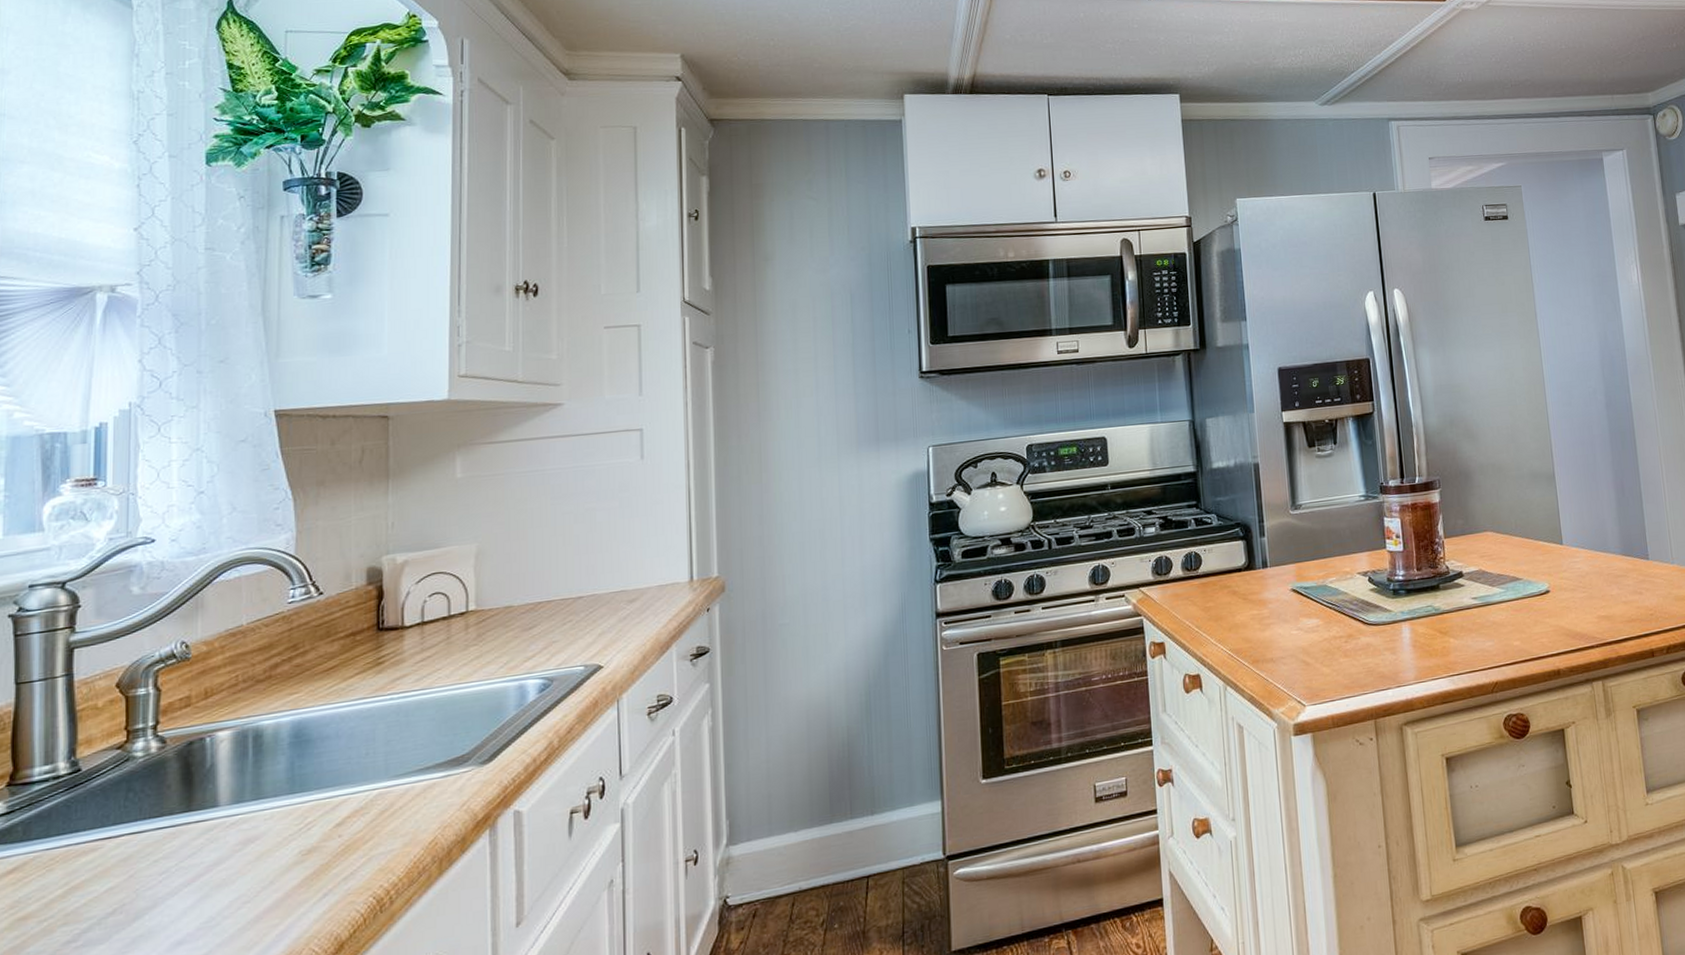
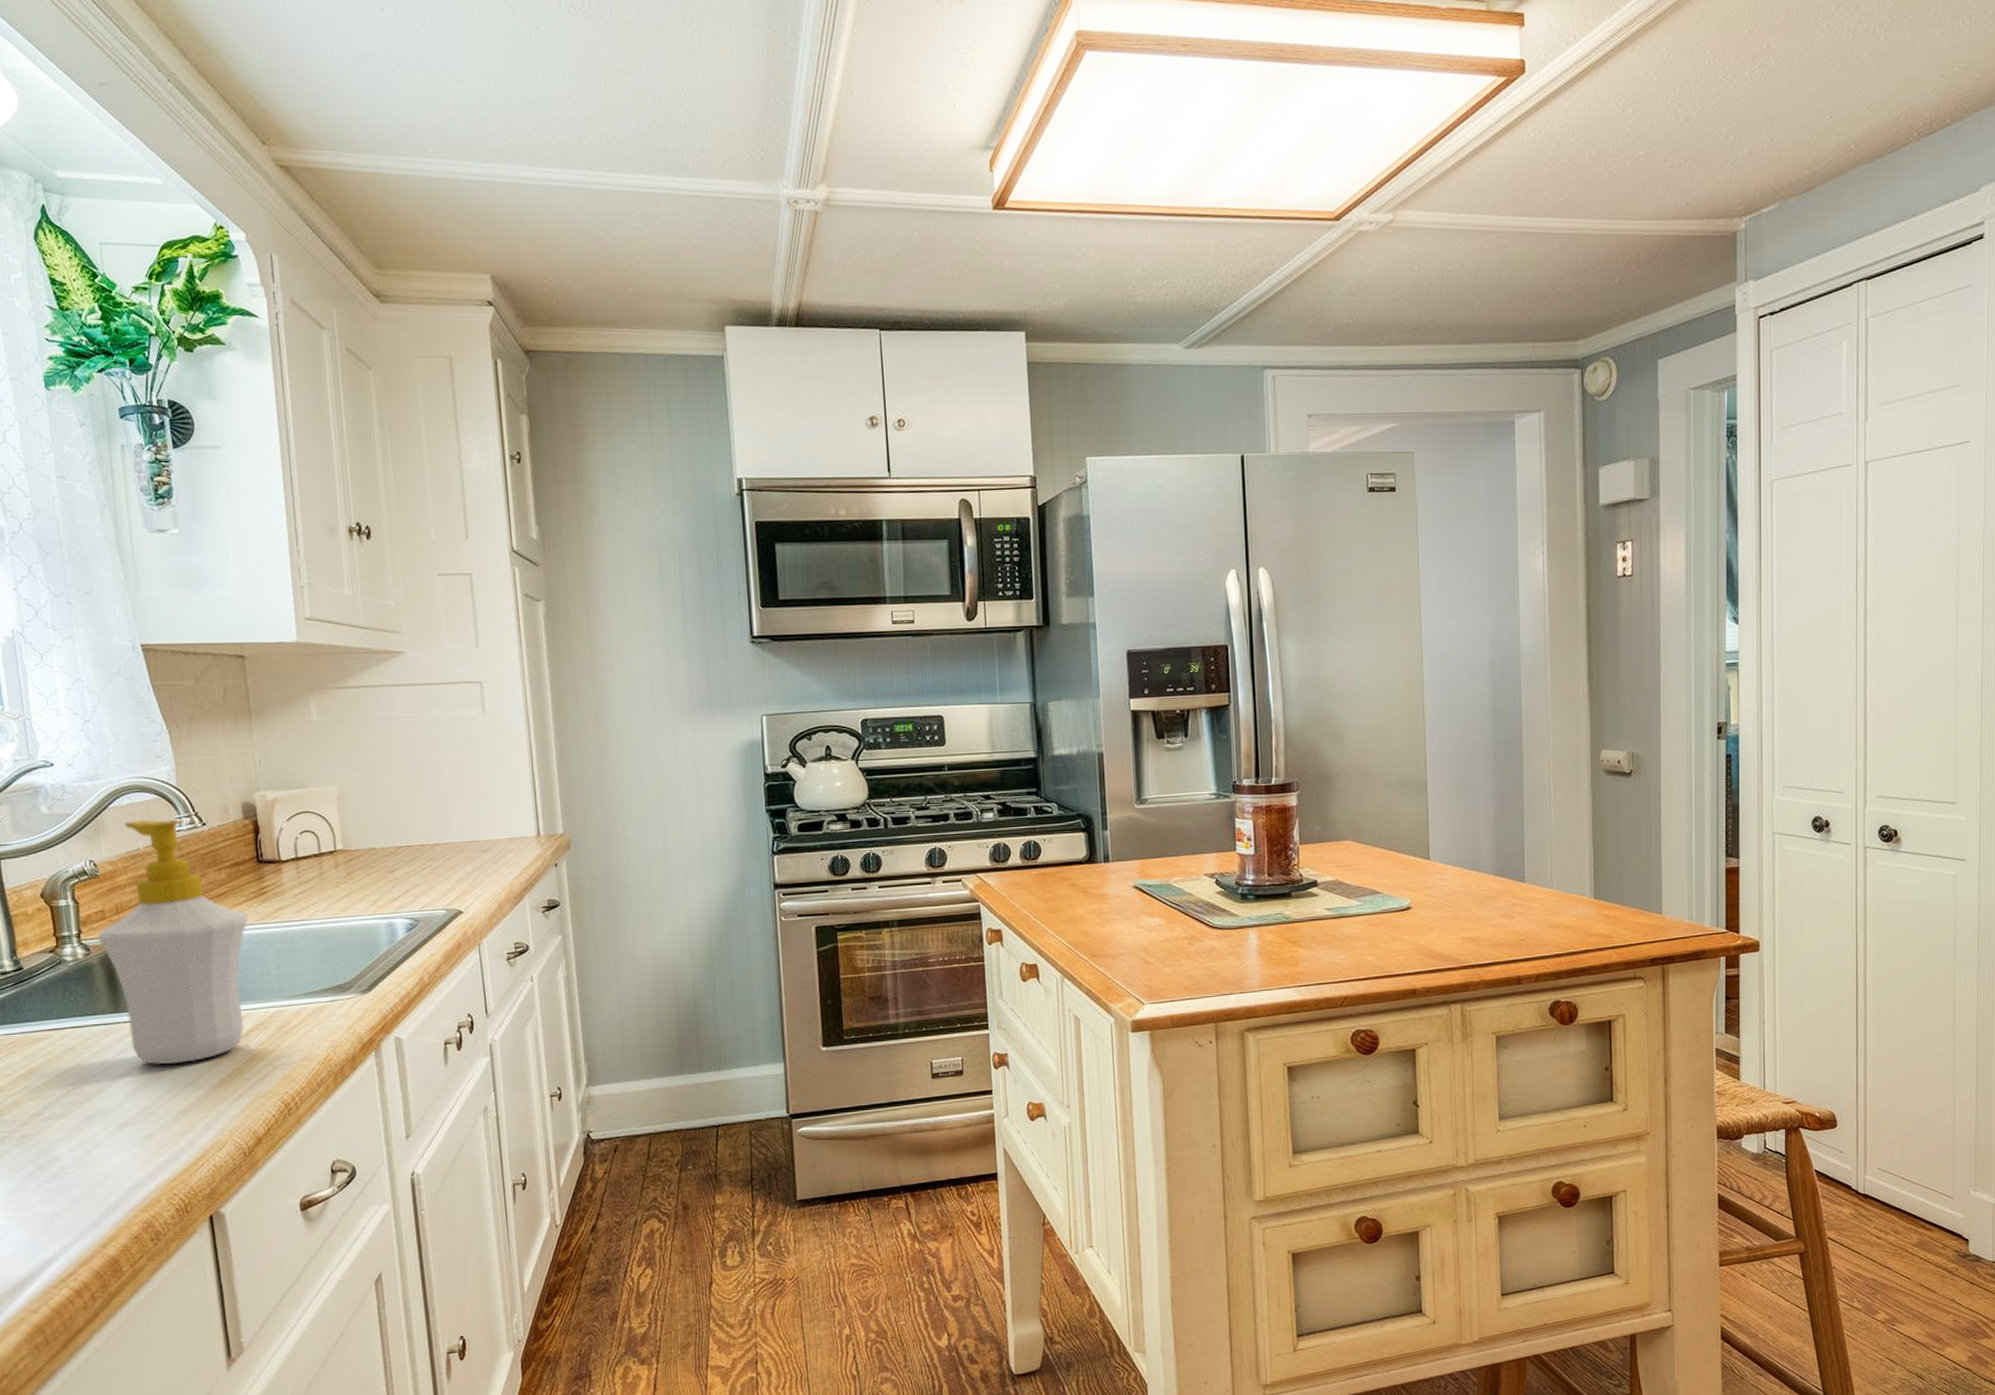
soap bottle: none [177,589,359,869] -> present [97,819,248,1065]

